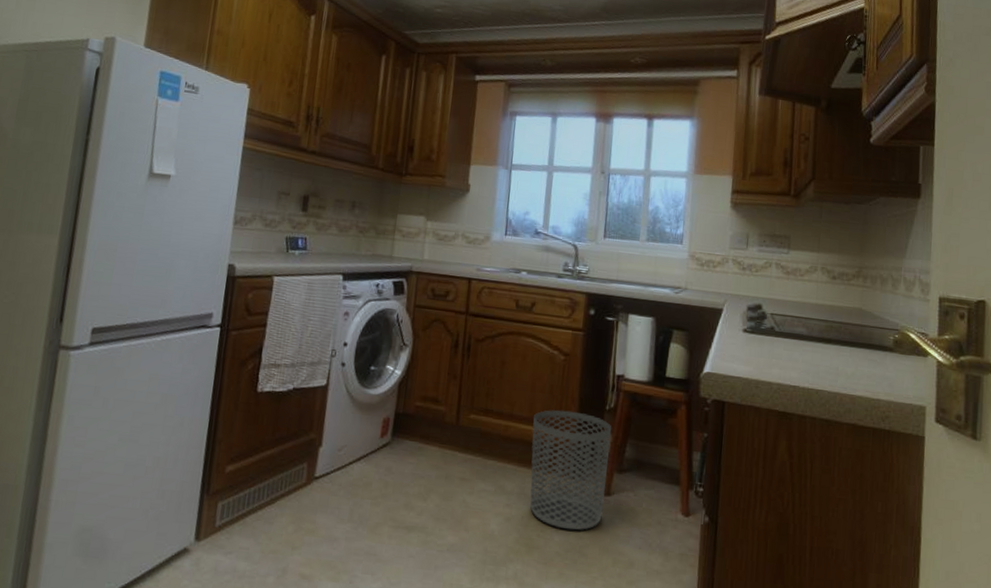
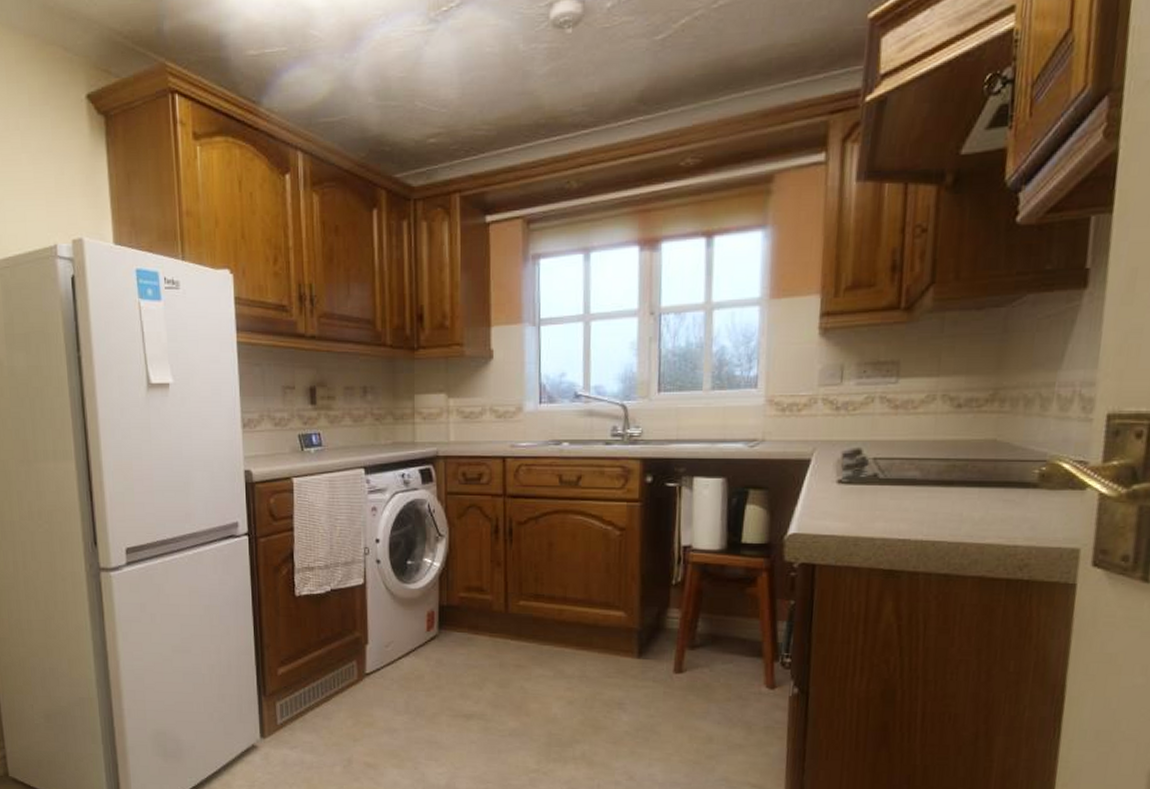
waste bin: present [530,410,612,531] -> none [589,588,681,710]

